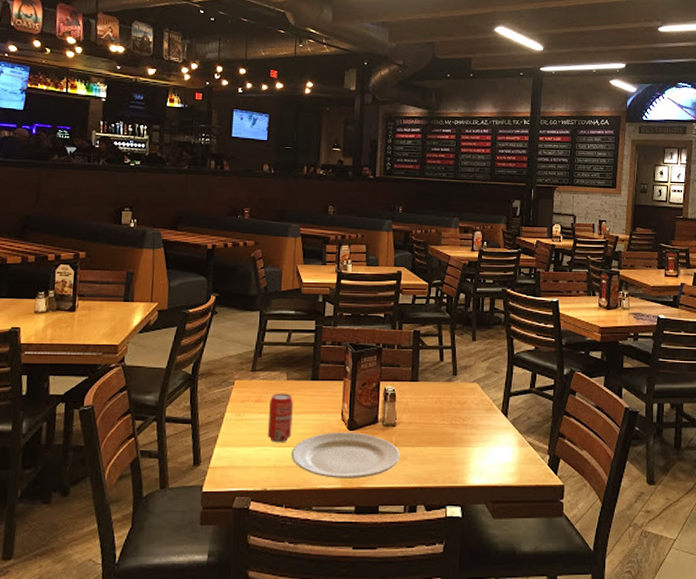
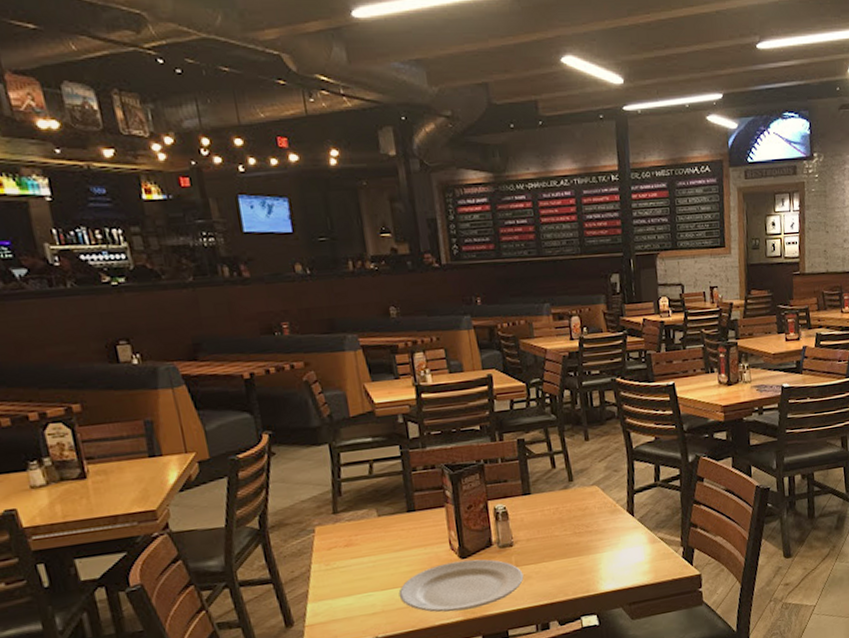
beverage can: present [267,393,293,443] -> none [362,531,396,587]

